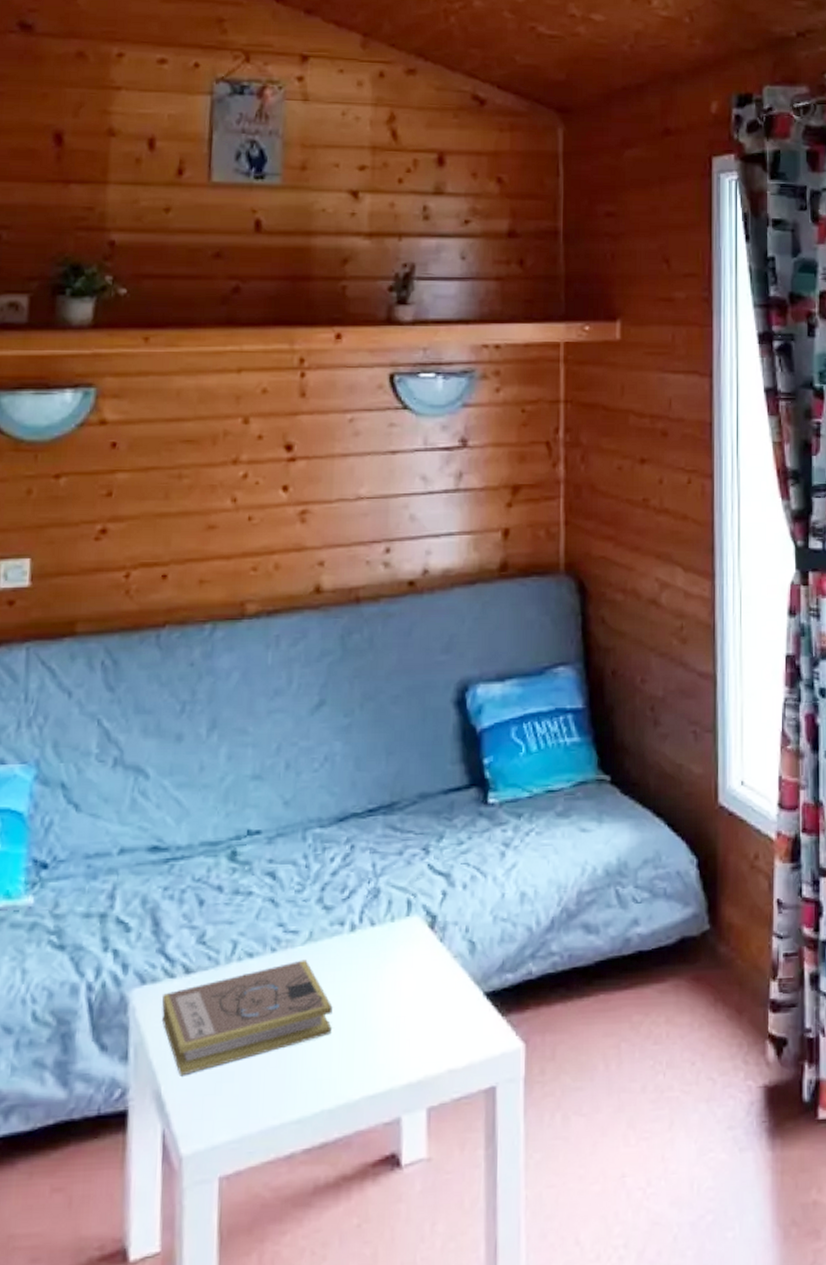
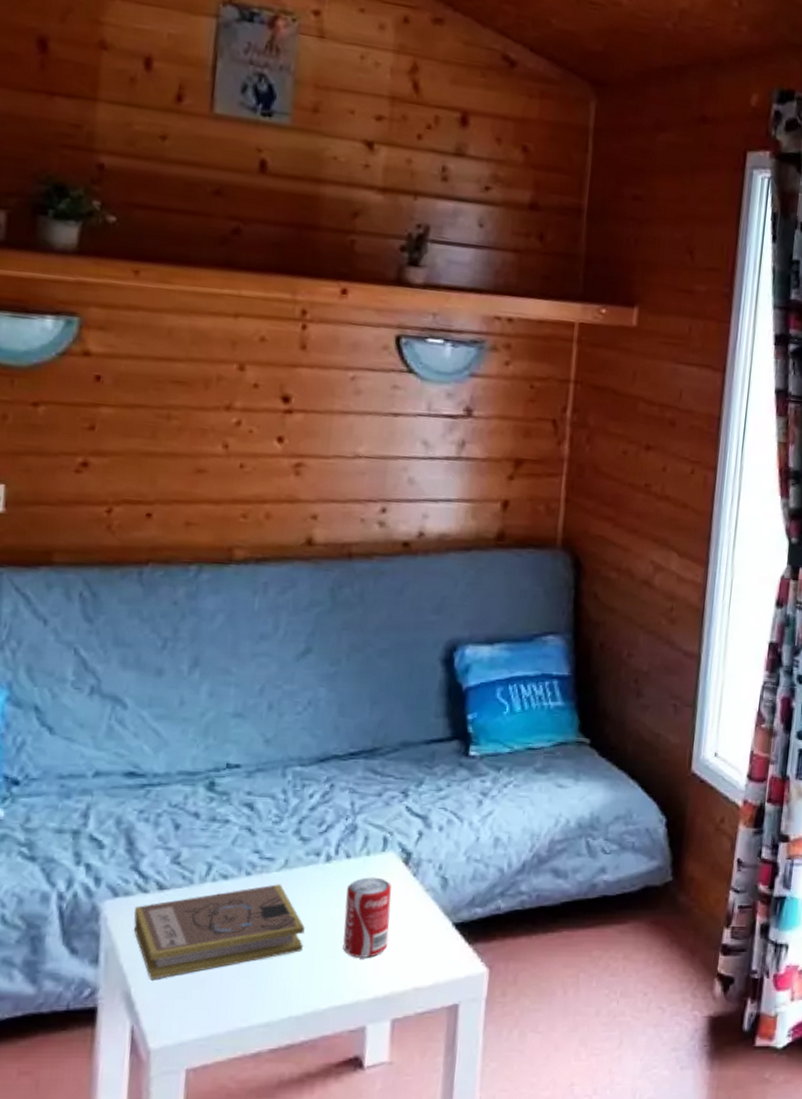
beverage can: none [372,945,419,1038] -> present [343,877,392,958]

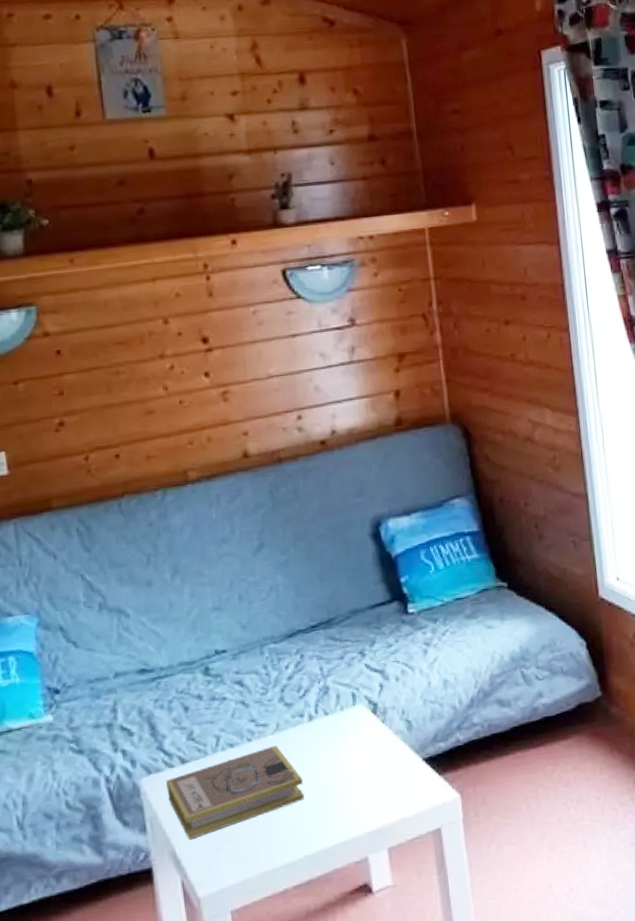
beverage can: present [343,877,392,958] -> none [330,728,373,799]

